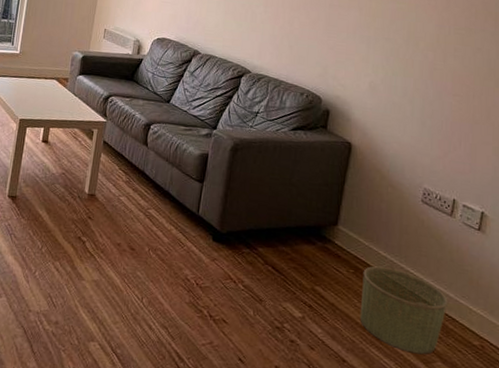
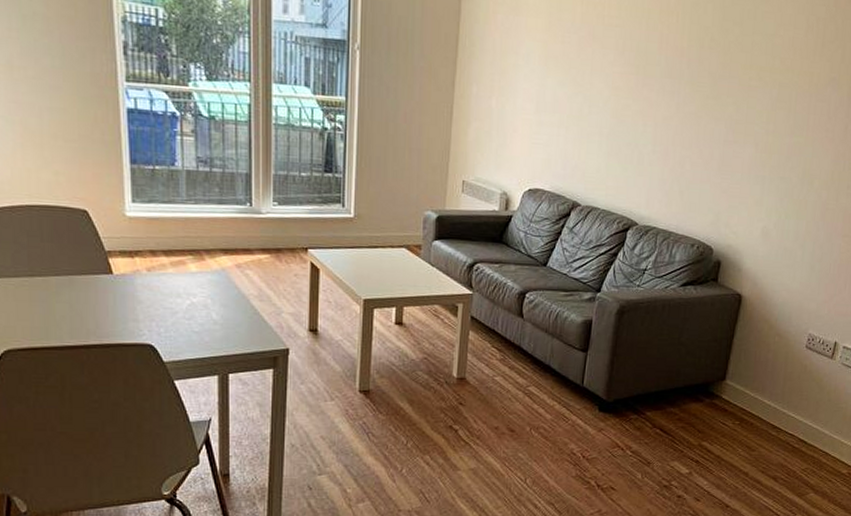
basket: present [359,264,448,355] -> none [743,411,823,489]

